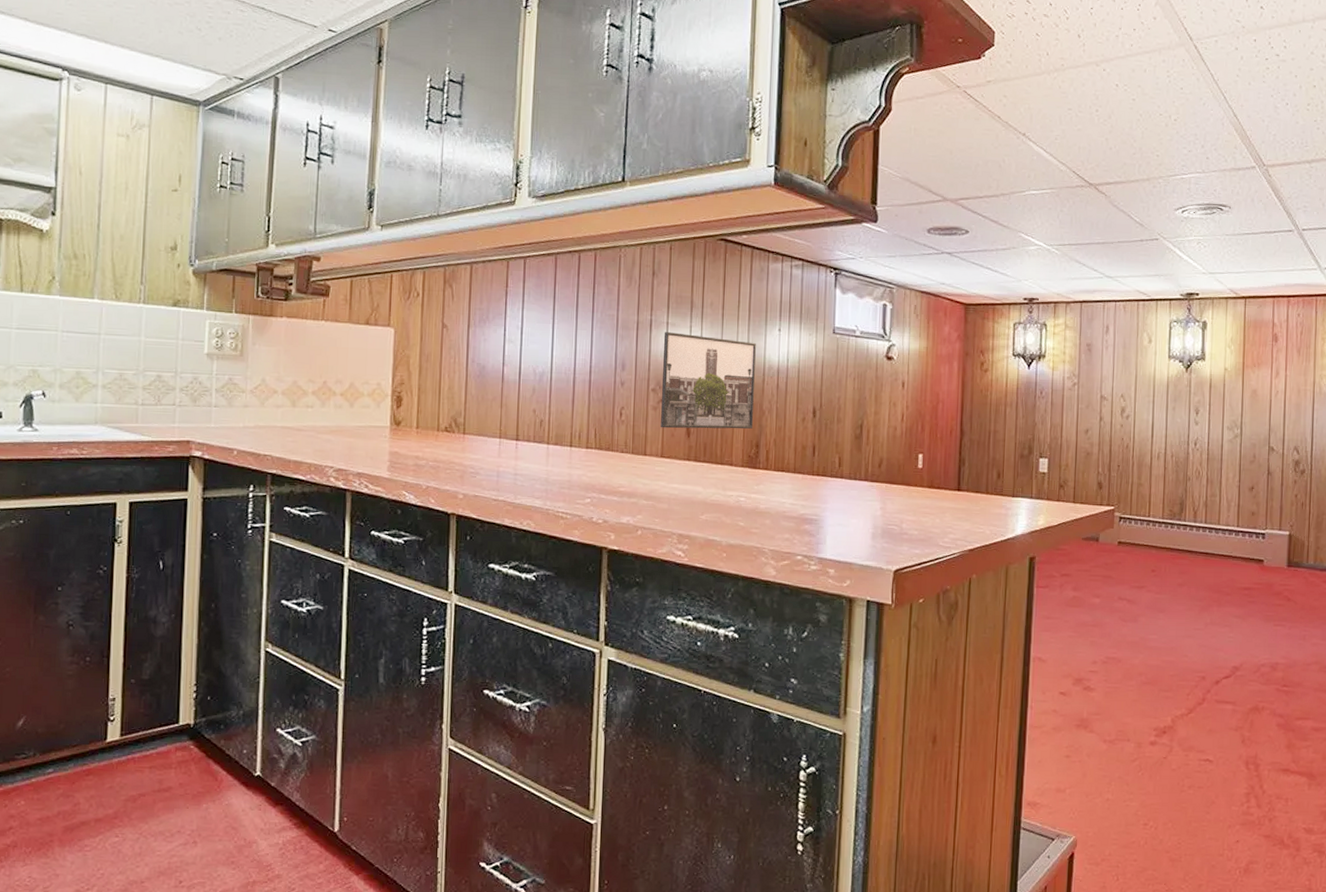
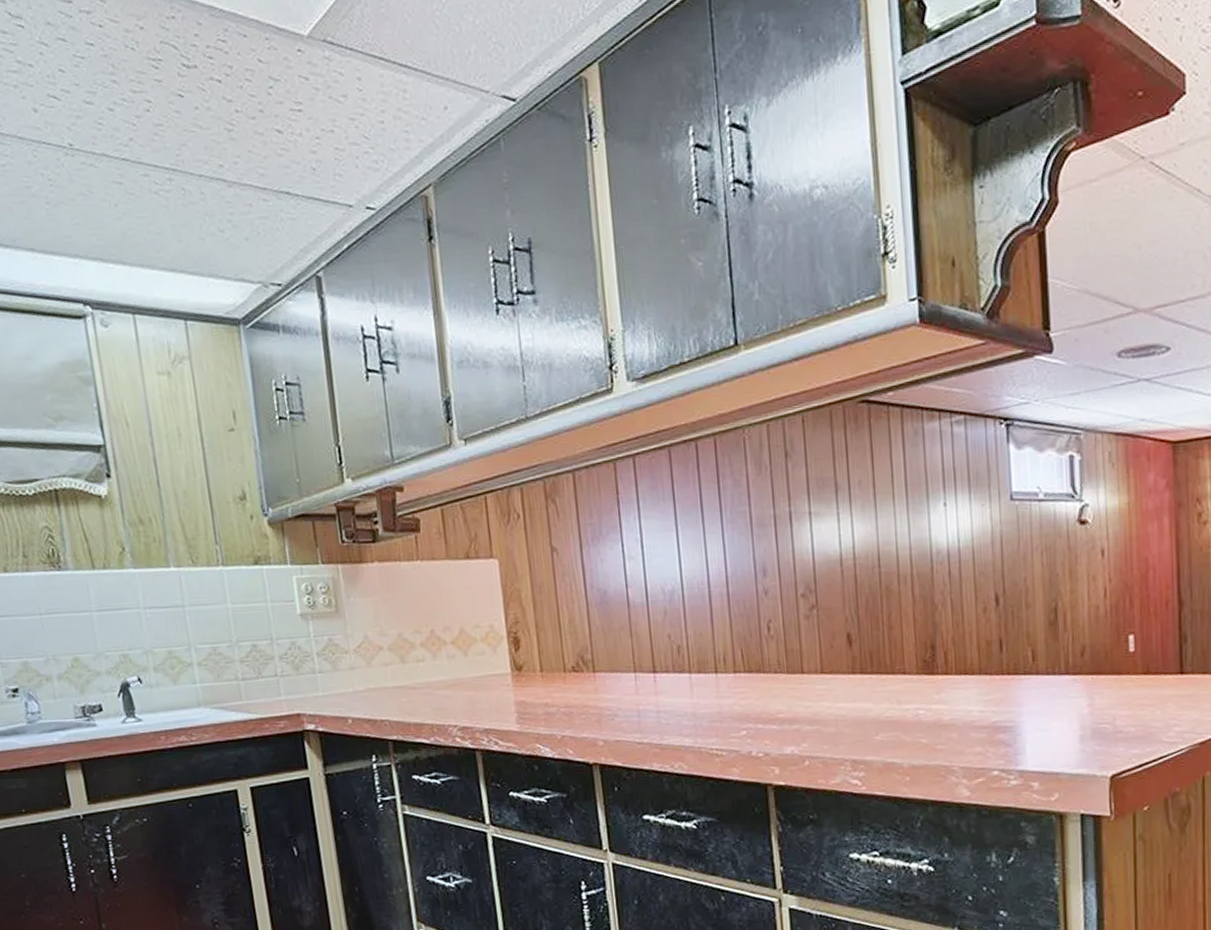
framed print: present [661,332,756,429] -> none [807,523,925,640]

